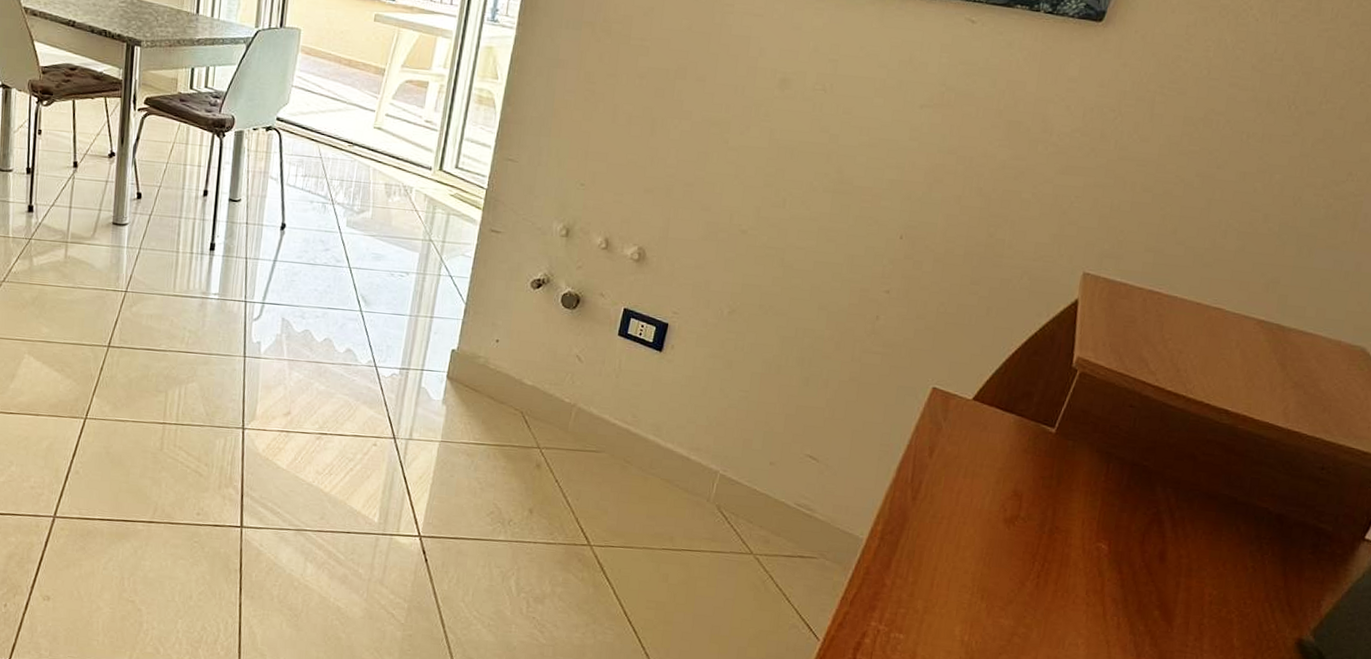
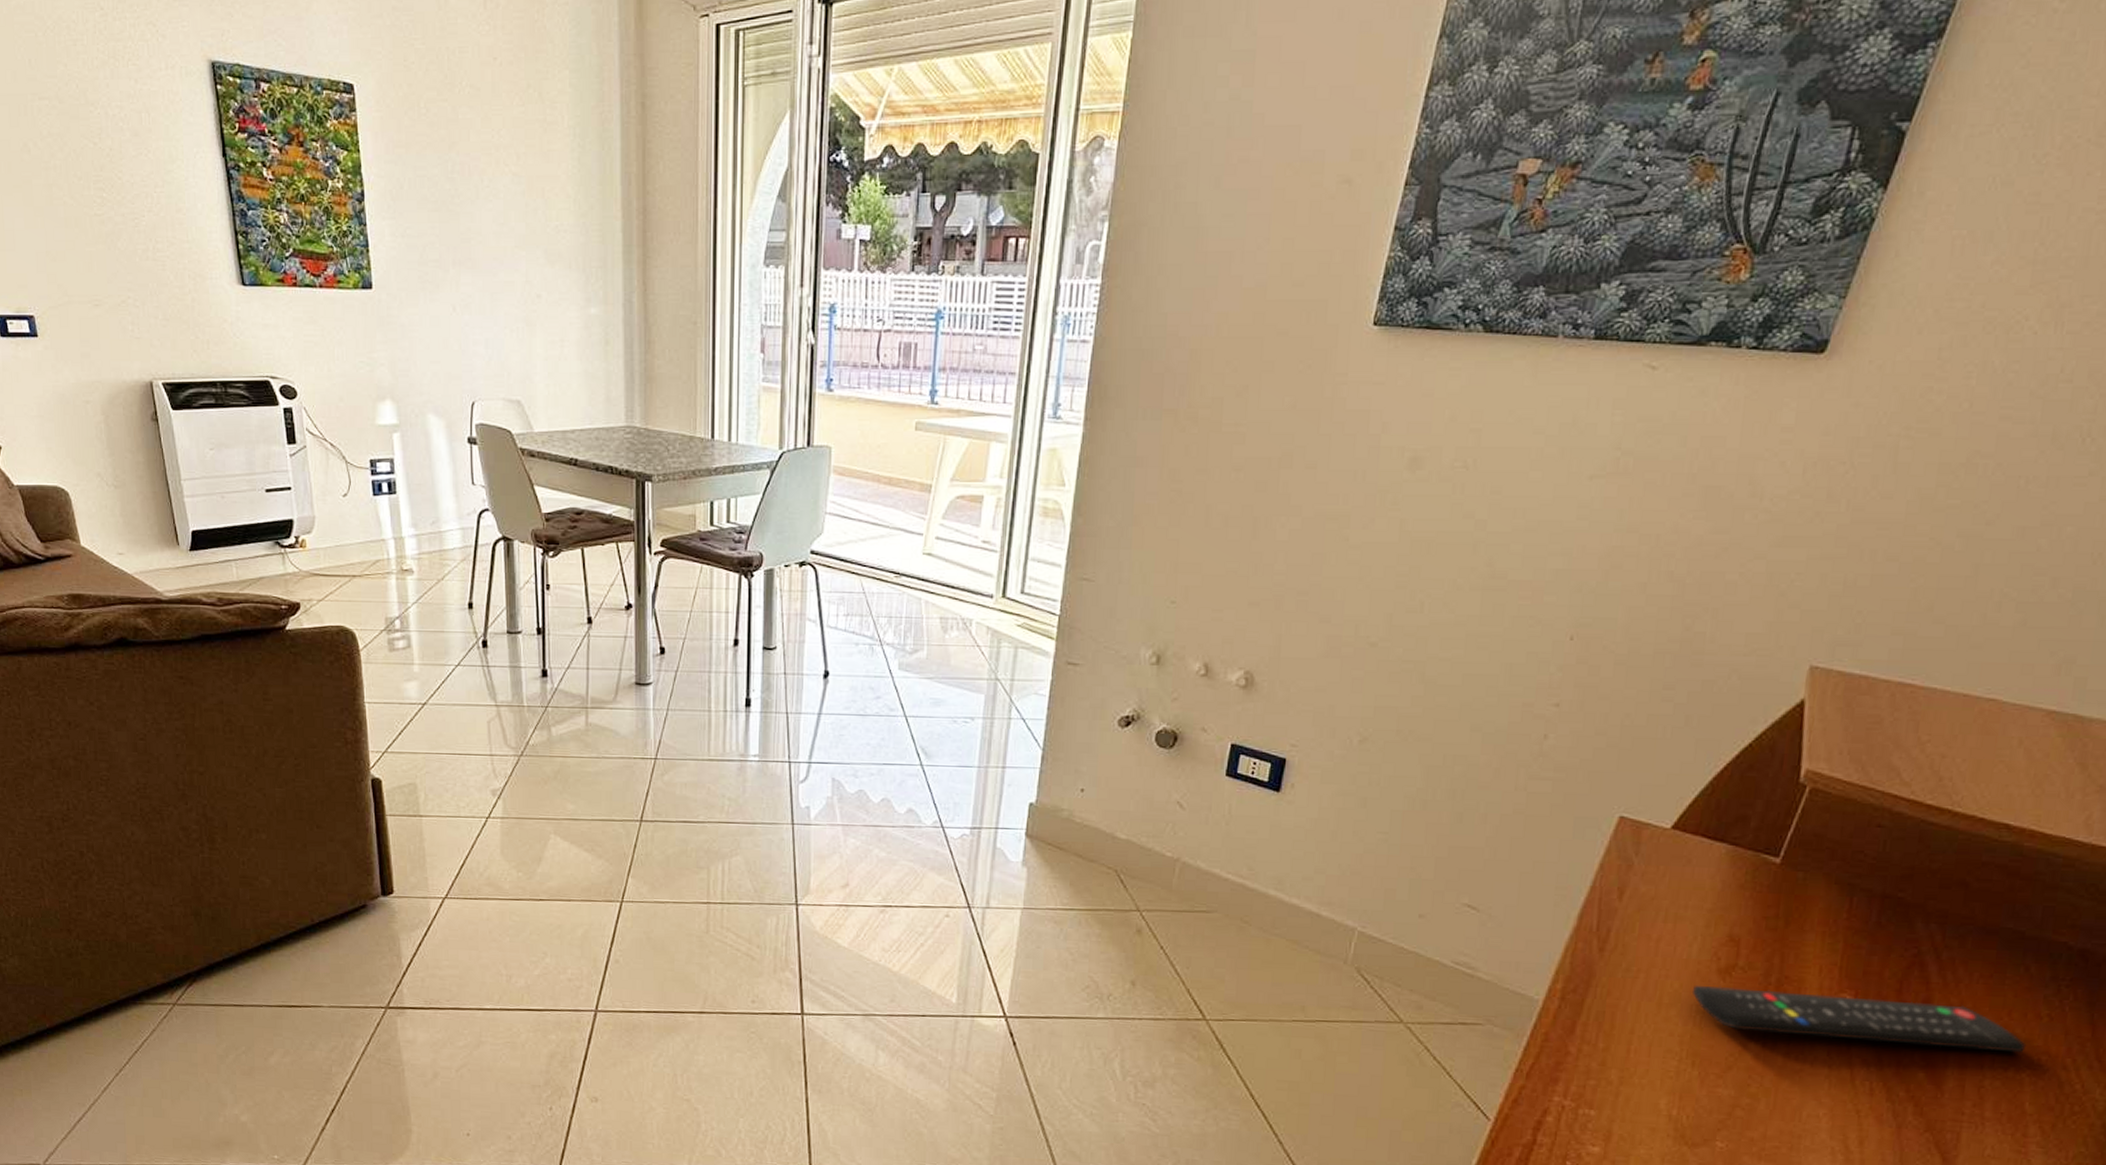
remote control: none [983,532,1236,597] -> present [1691,986,2027,1053]

